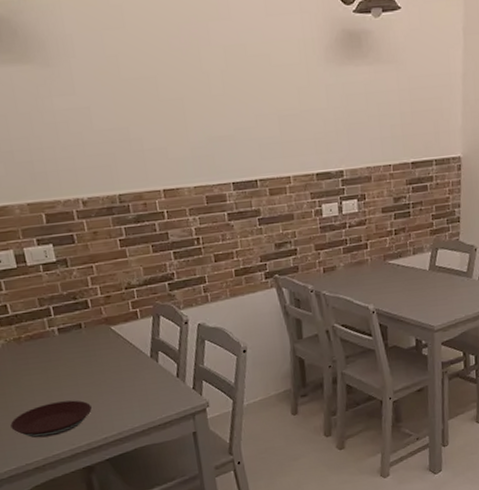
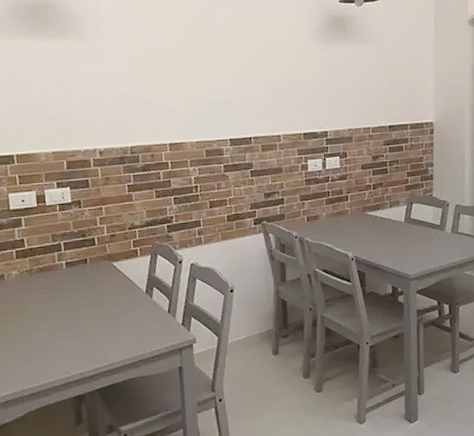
plate: present [10,400,92,438] -> none [13,330,88,365]

